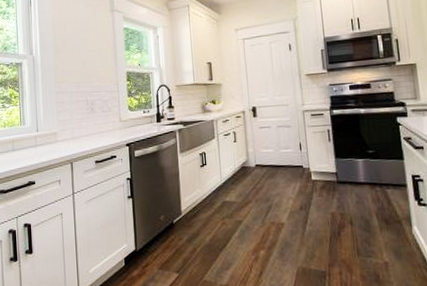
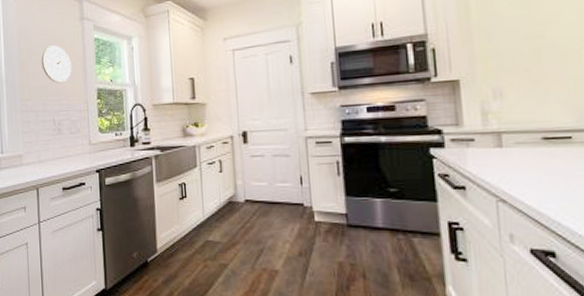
wall clock: none [75,33,103,68] -> present [41,45,72,84]

